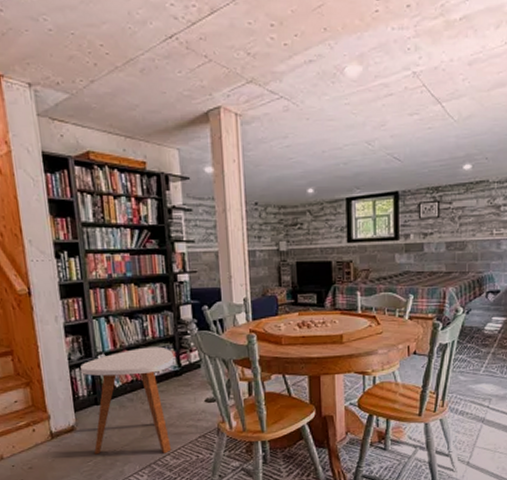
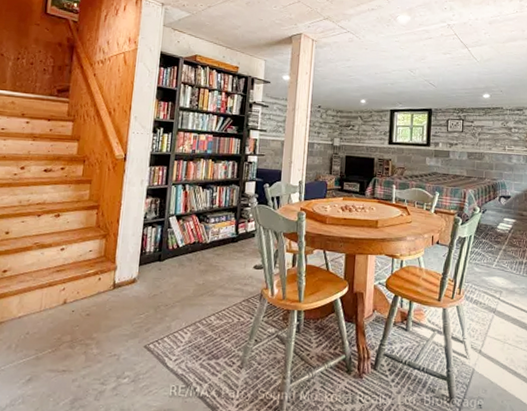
side table: present [80,346,174,455] -> none [148,214,234,314]

